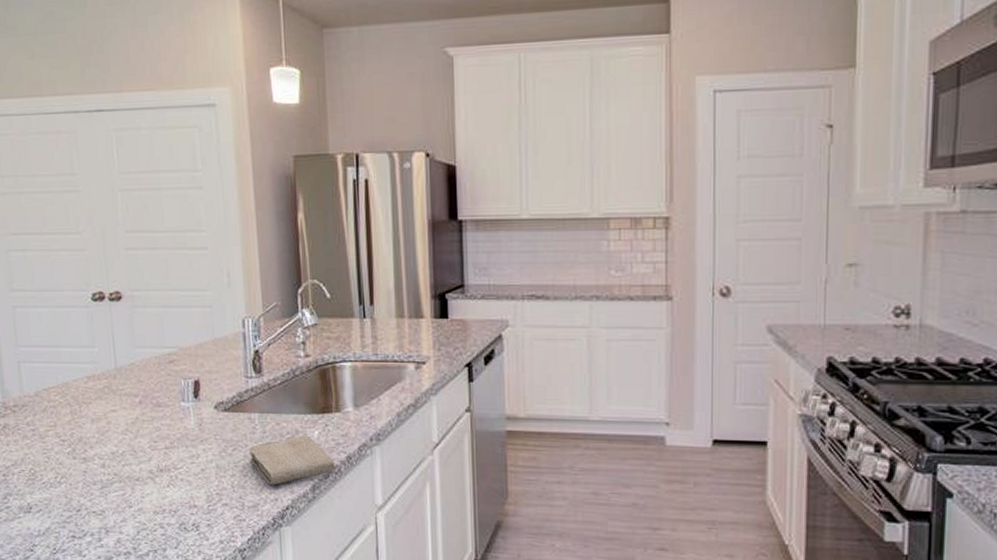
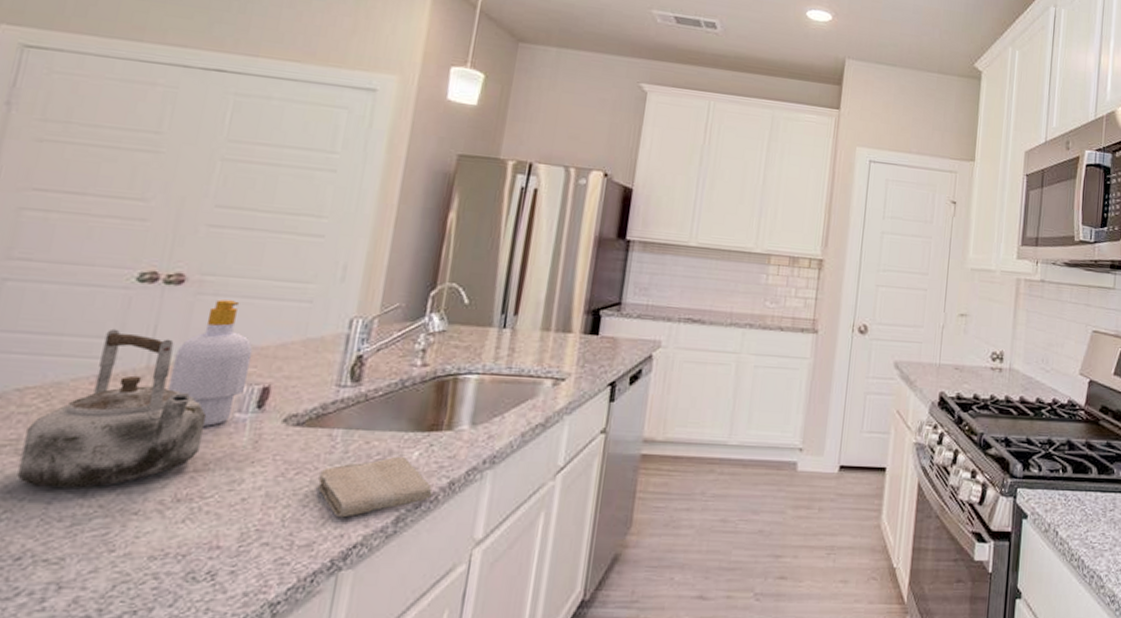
kettle: none [58,340,165,461] -> present [17,328,207,488]
soap bottle: none [131,311,183,413] -> present [168,299,253,426]

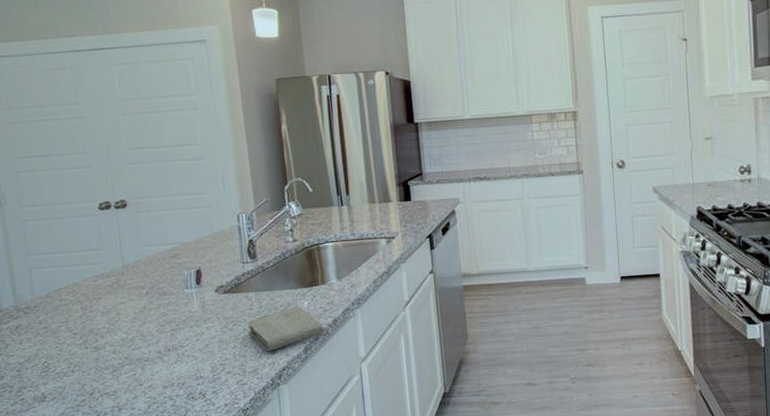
kettle: present [17,328,207,488] -> none [69,243,171,350]
soap bottle: present [168,299,253,426] -> none [137,214,186,300]

